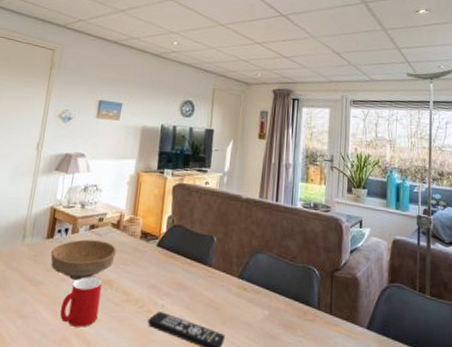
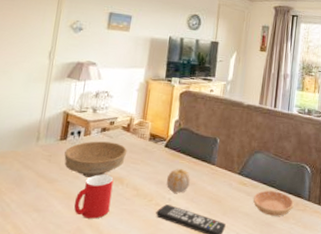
fruit: none [159,271,186,299] -> present [166,169,191,193]
saucer: none [255,296,302,327] -> present [253,190,294,216]

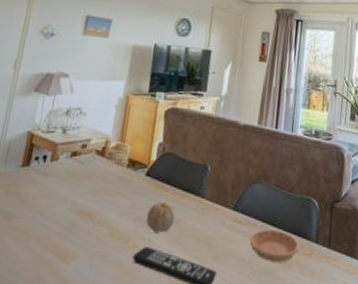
bowl: present [64,141,128,178] -> none [25,168,102,213]
cup: present [74,174,114,219] -> none [34,209,84,265]

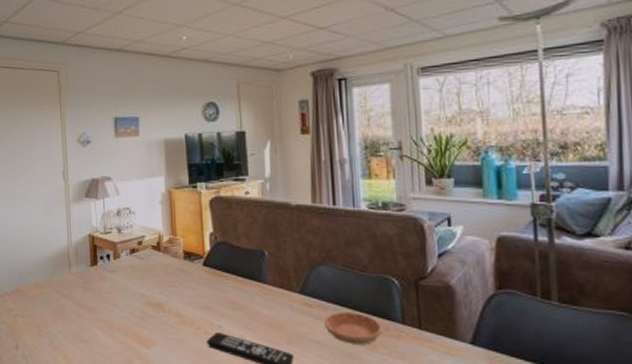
fruit: present [146,202,176,233] -> none [213,290,241,319]

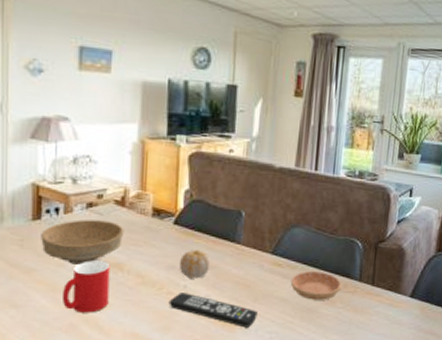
bowl: none [98,264,162,305] -> present [41,219,125,265]
cup: none [117,301,155,350] -> present [61,260,110,313]
fruit: none [213,290,241,319] -> present [180,250,211,279]

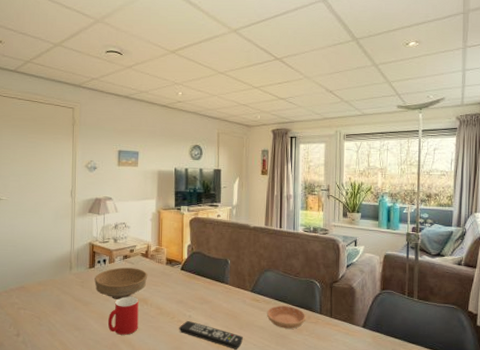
fruit: present [180,250,211,279] -> none [186,289,208,311]

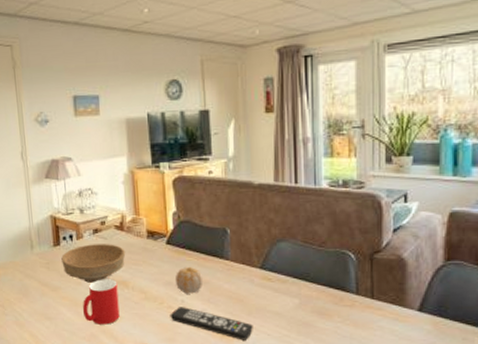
fruit: none [186,289,208,311] -> present [176,267,204,294]
saucer: present [266,306,306,329] -> none [282,285,337,314]

